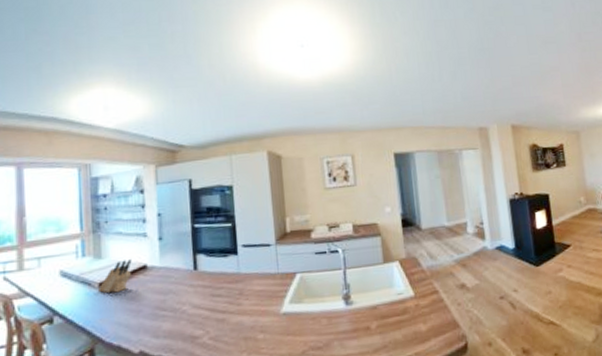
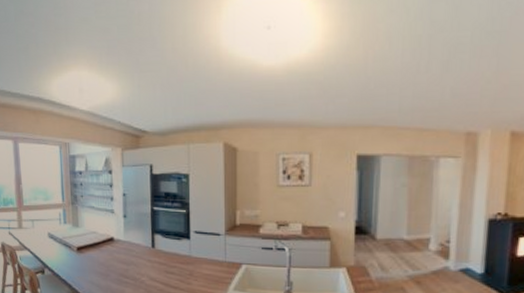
knife block: present [98,259,132,294] -> none [76,231,102,257]

